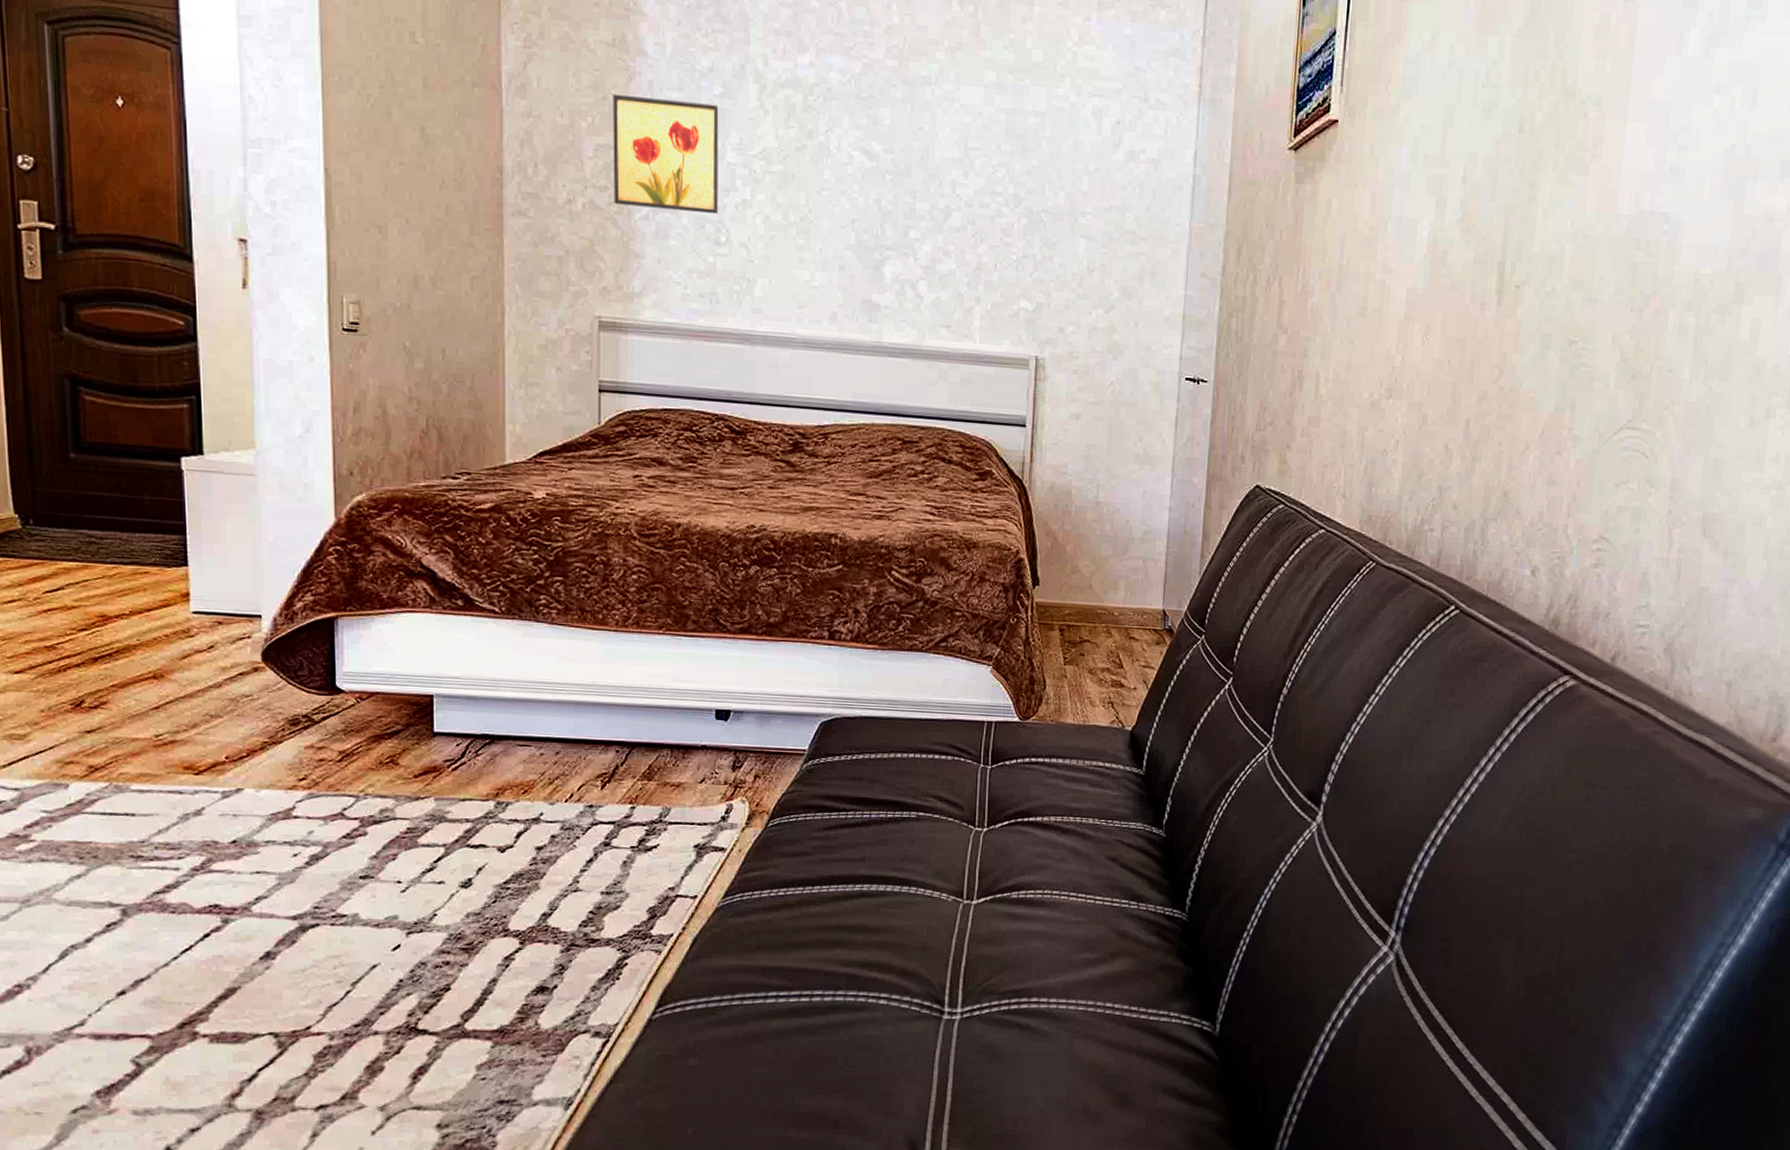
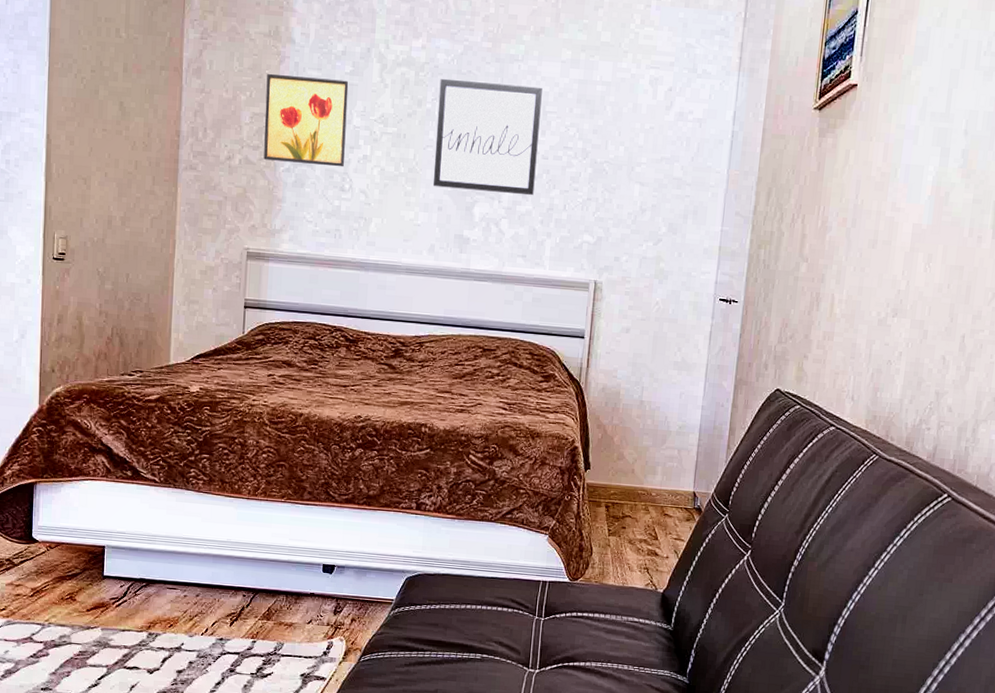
wall art: none [831,104,962,252] -> present [432,78,543,196]

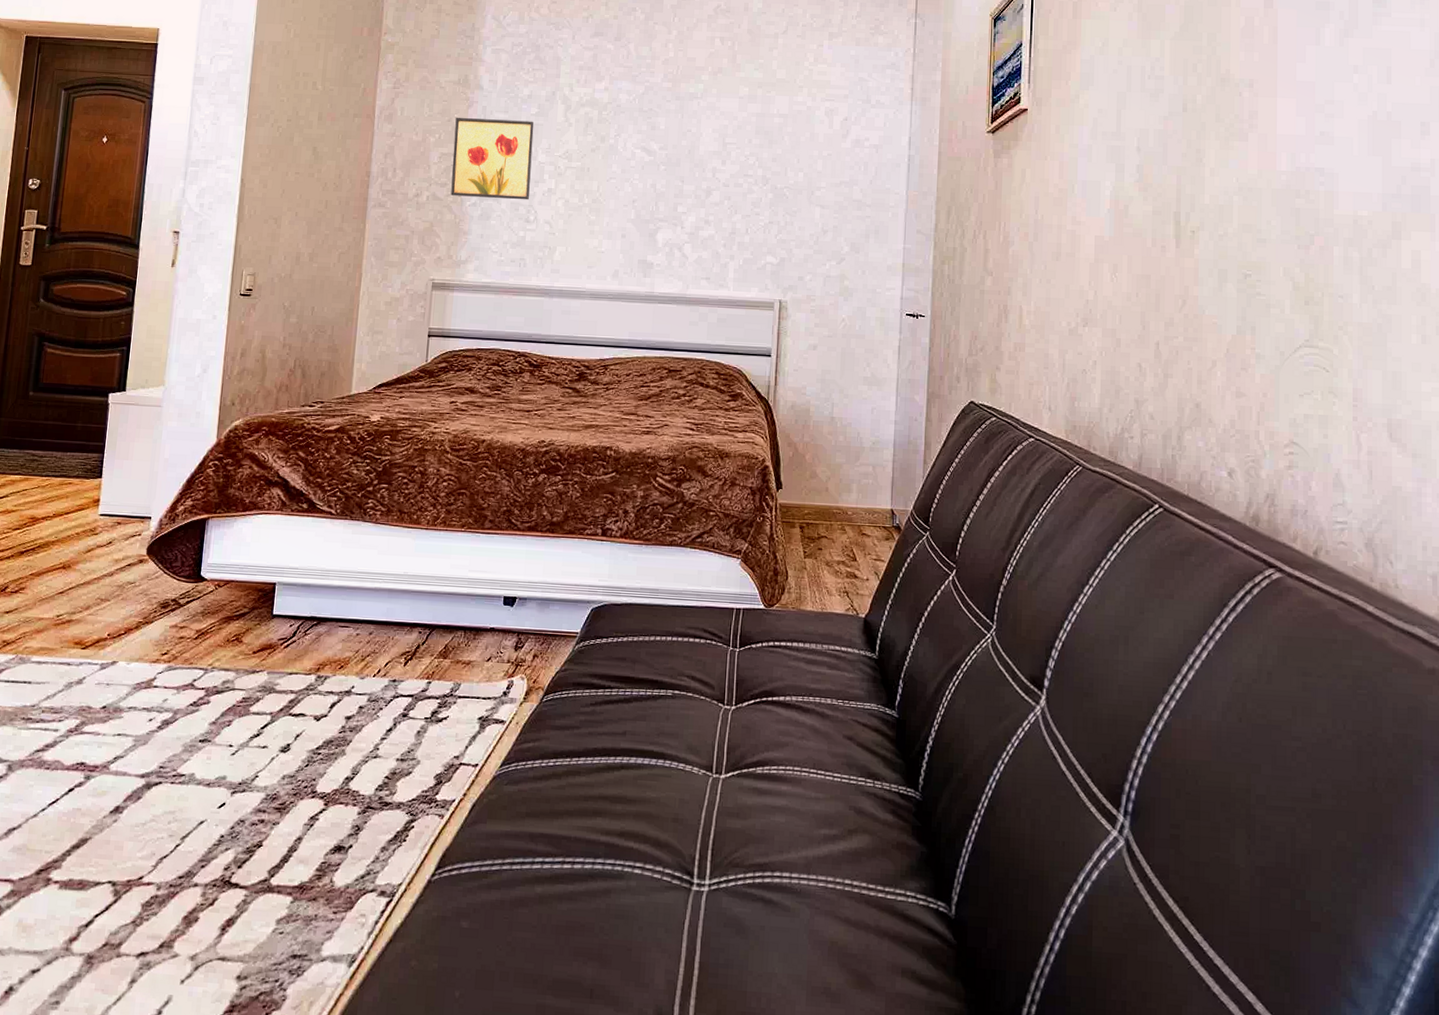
wall art: present [432,78,543,196] -> none [616,116,722,221]

